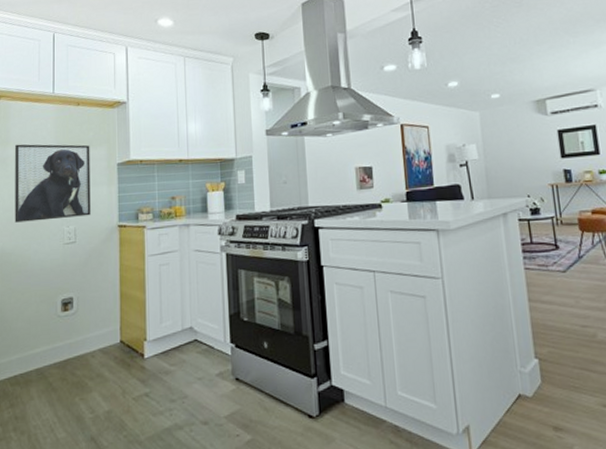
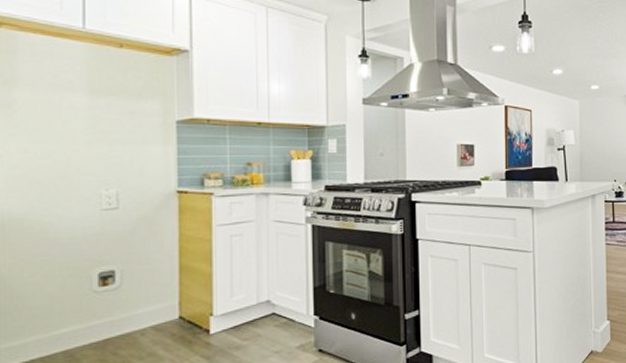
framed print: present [15,144,91,223] -> none [26,87,140,183]

